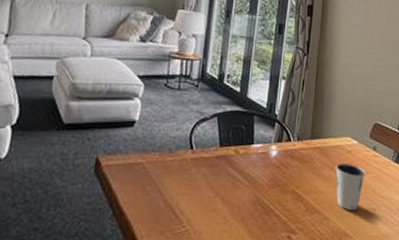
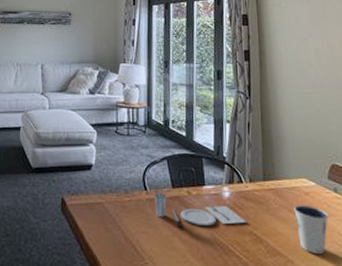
place setting: none [199,151,290,189] -> present [155,192,246,229]

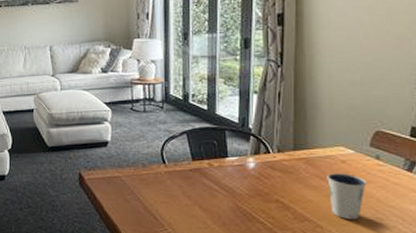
place setting: present [155,192,246,229] -> none [174,165,272,198]

